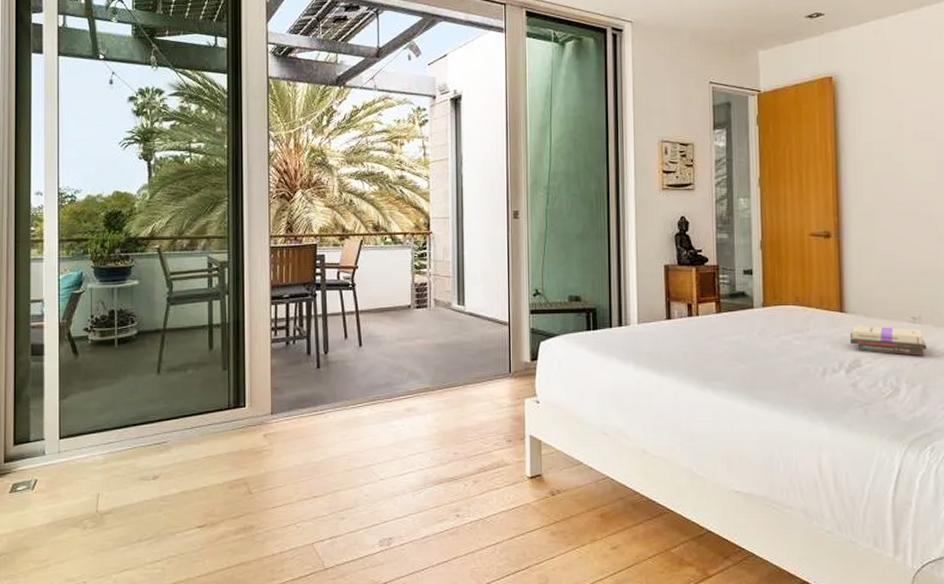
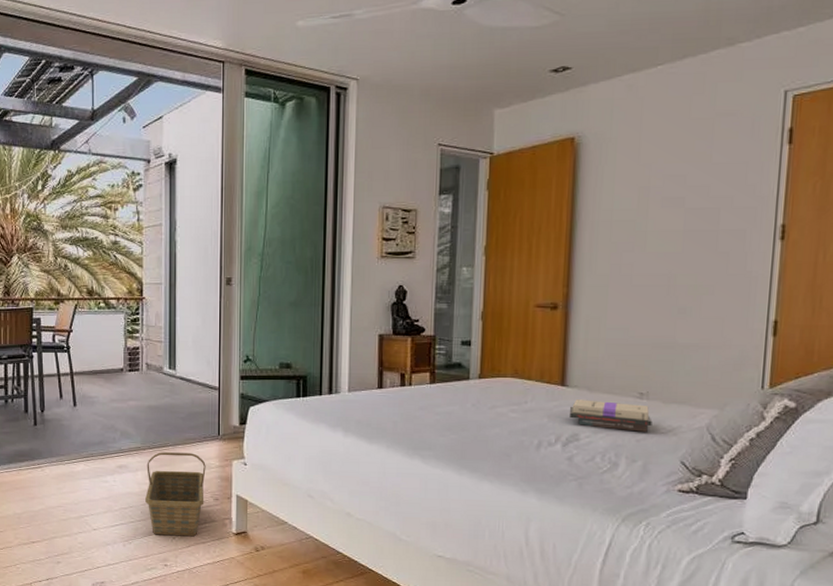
basket: none [435,392,498,483] -> present [145,452,206,537]

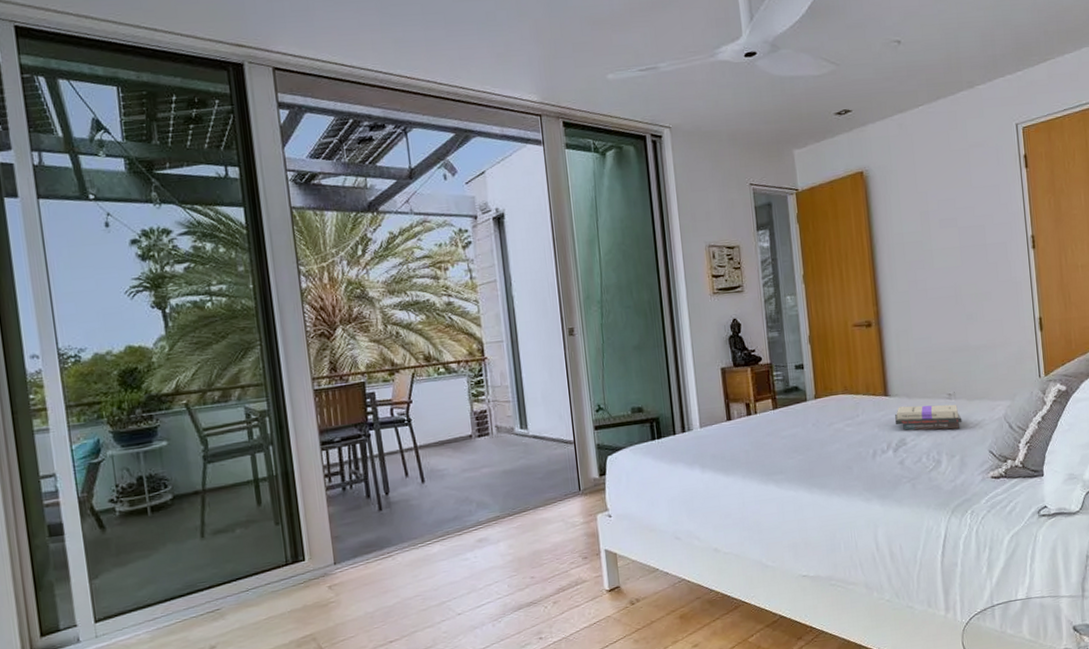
basket: present [145,452,206,537] -> none [508,513,573,608]

